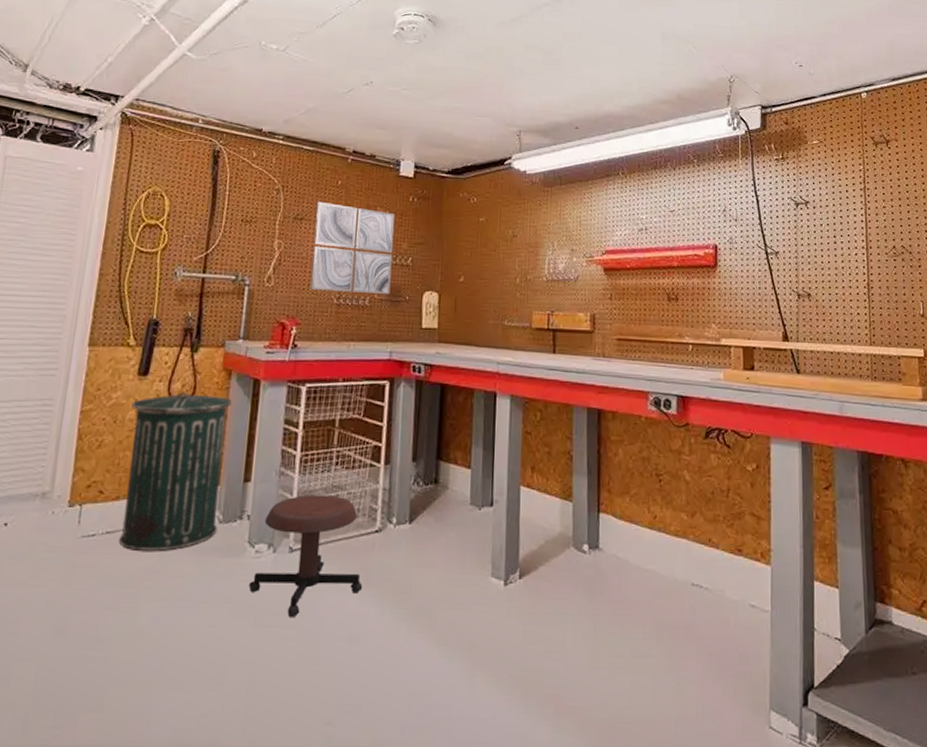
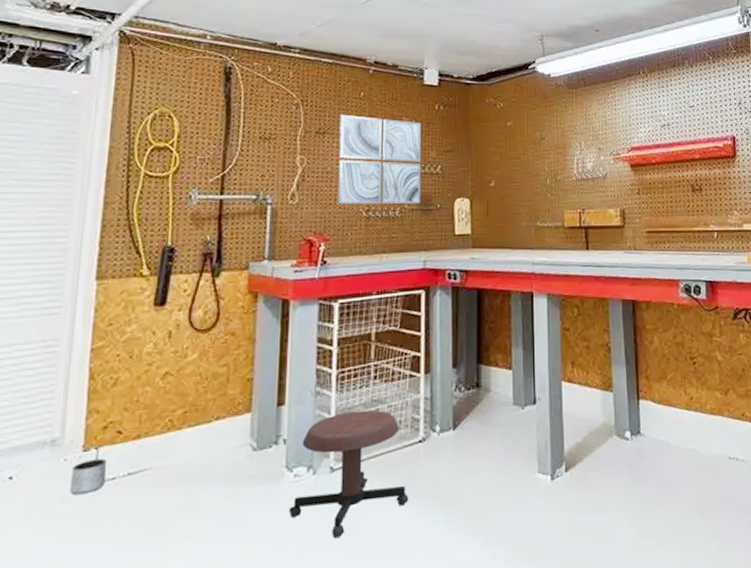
planter: none [55,515,88,547] -> present [70,458,107,495]
trash can: present [118,392,232,551] -> none [142,319,260,490]

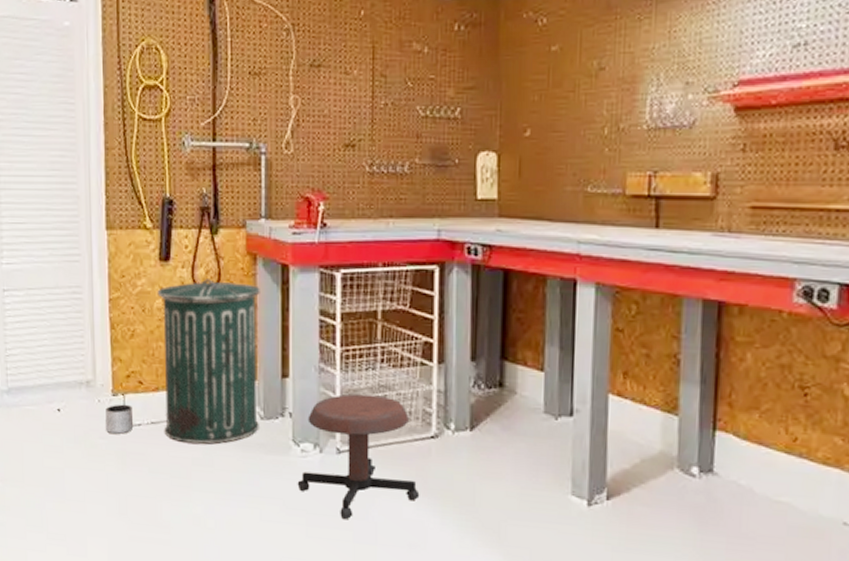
trash can: none [142,319,260,490] -> present [157,279,260,444]
wall art: present [336,114,422,205] -> none [335,40,437,159]

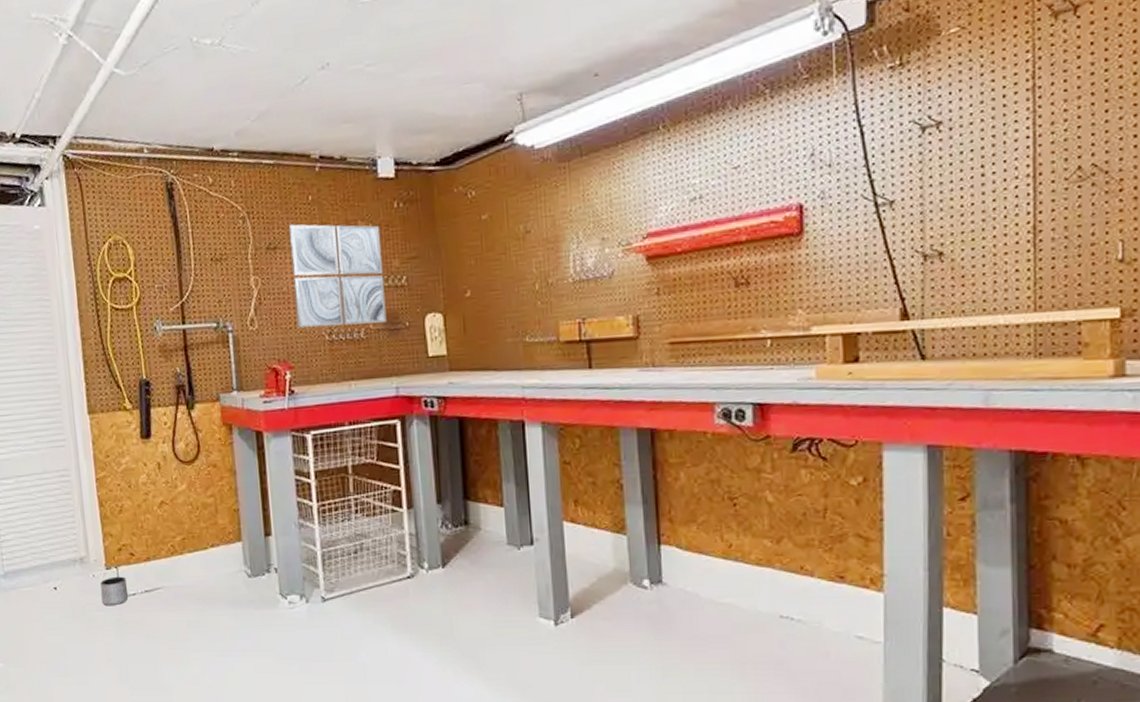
trash can: present [157,279,260,444] -> none [141,451,248,606]
stool: present [297,394,420,520] -> none [287,544,402,663]
wall art: none [335,40,437,159] -> present [288,224,387,329]

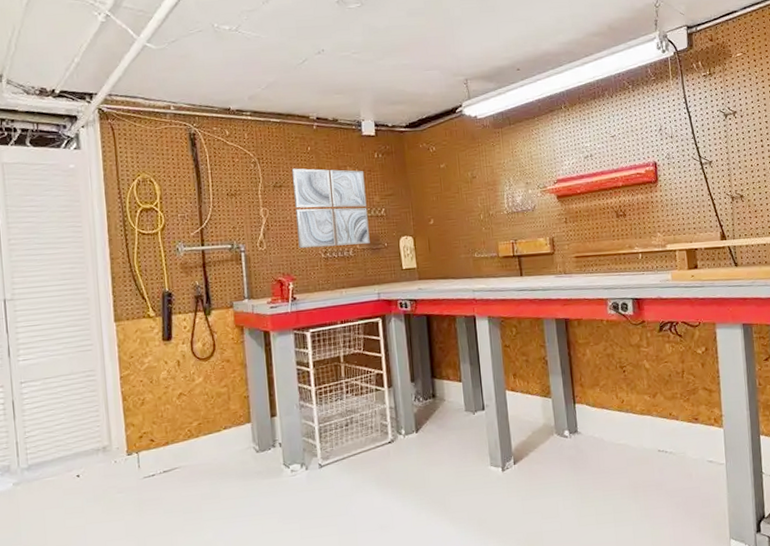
planter: present [100,576,129,606] -> none [122,460,148,488]

